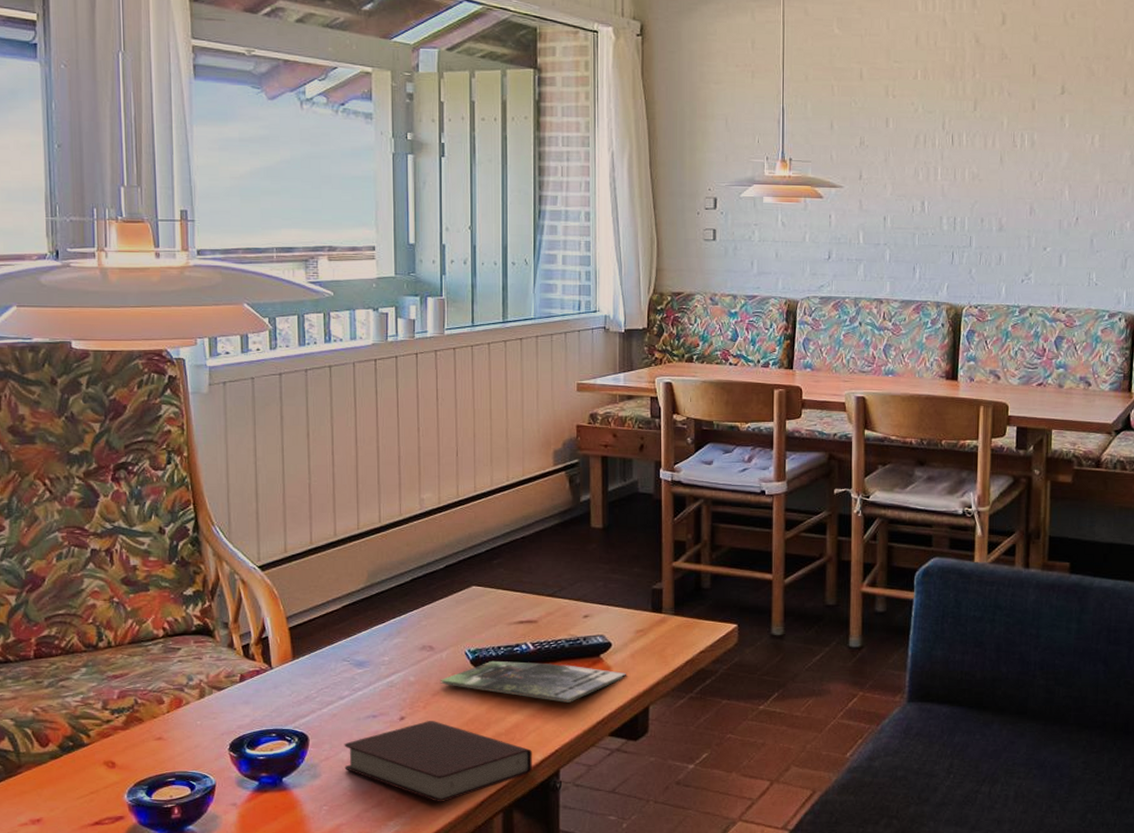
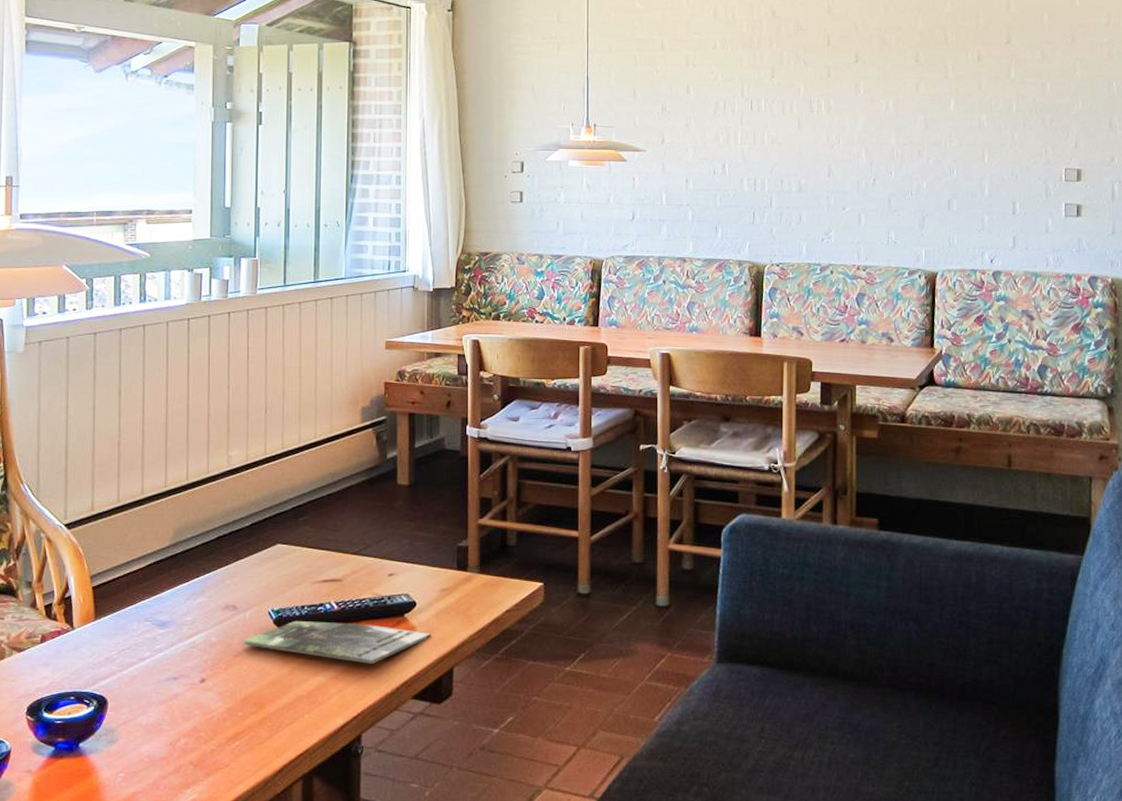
book: present [344,721,532,802] -> none [142,683,334,769]

